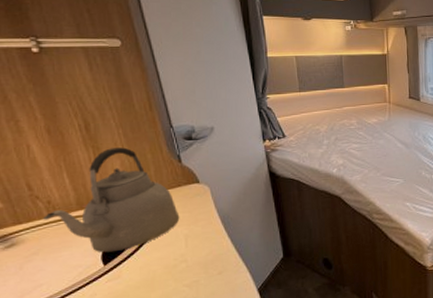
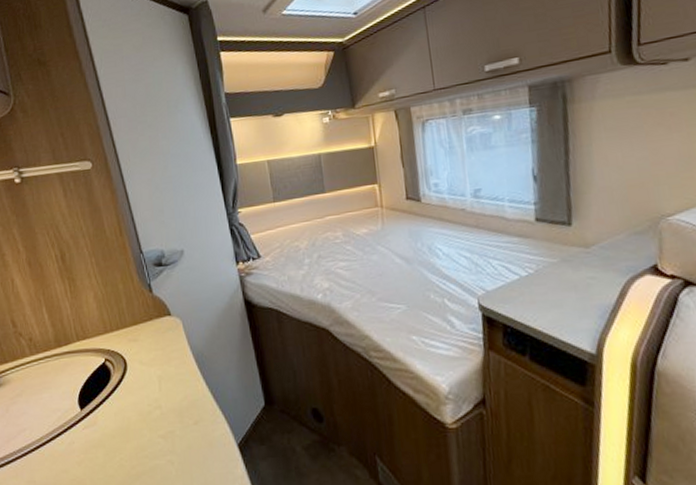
kettle: present [42,147,180,253] -> none [25,277,153,396]

